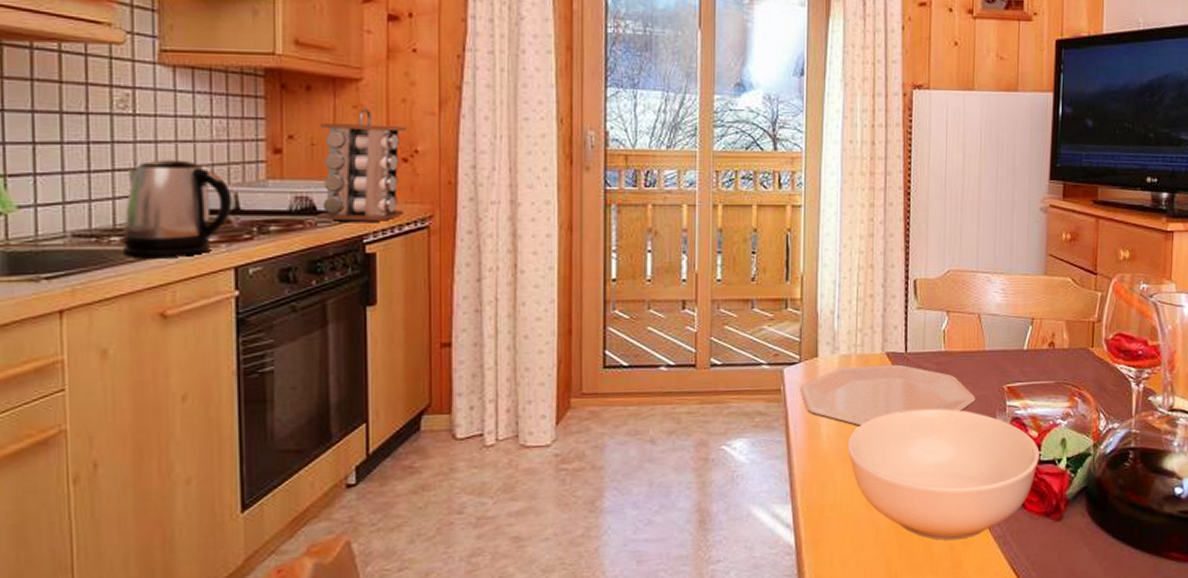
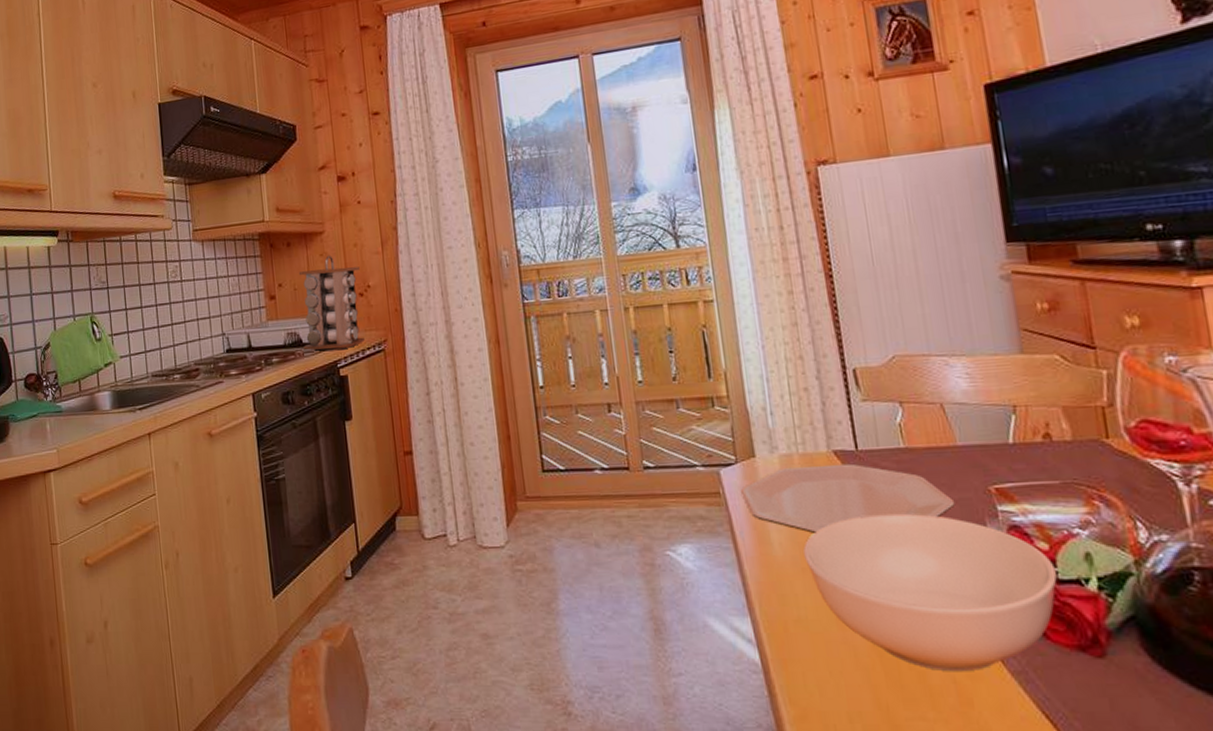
kettle: present [122,159,232,259] -> none [180,311,247,390]

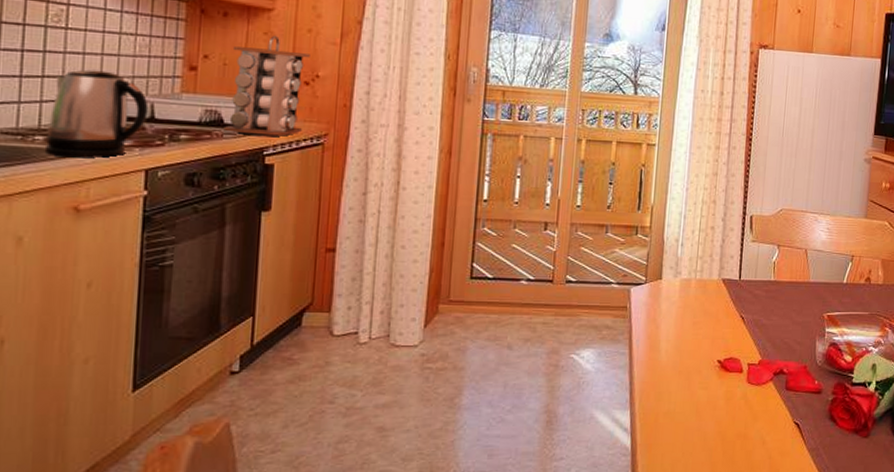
kettle: none [180,311,247,390] -> present [44,69,149,158]
plate: present [740,463,956,533] -> none [643,289,799,343]
bowl: present [803,513,1057,672] -> none [682,331,853,451]

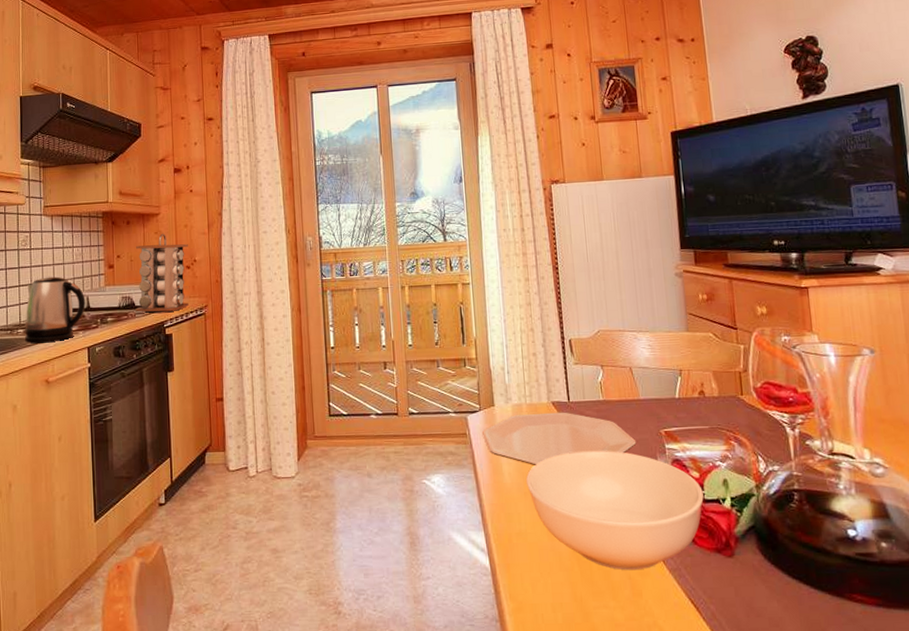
plate: none [643,289,799,343] -> present [481,412,637,465]
bowl: none [682,331,853,451] -> present [525,450,704,571]

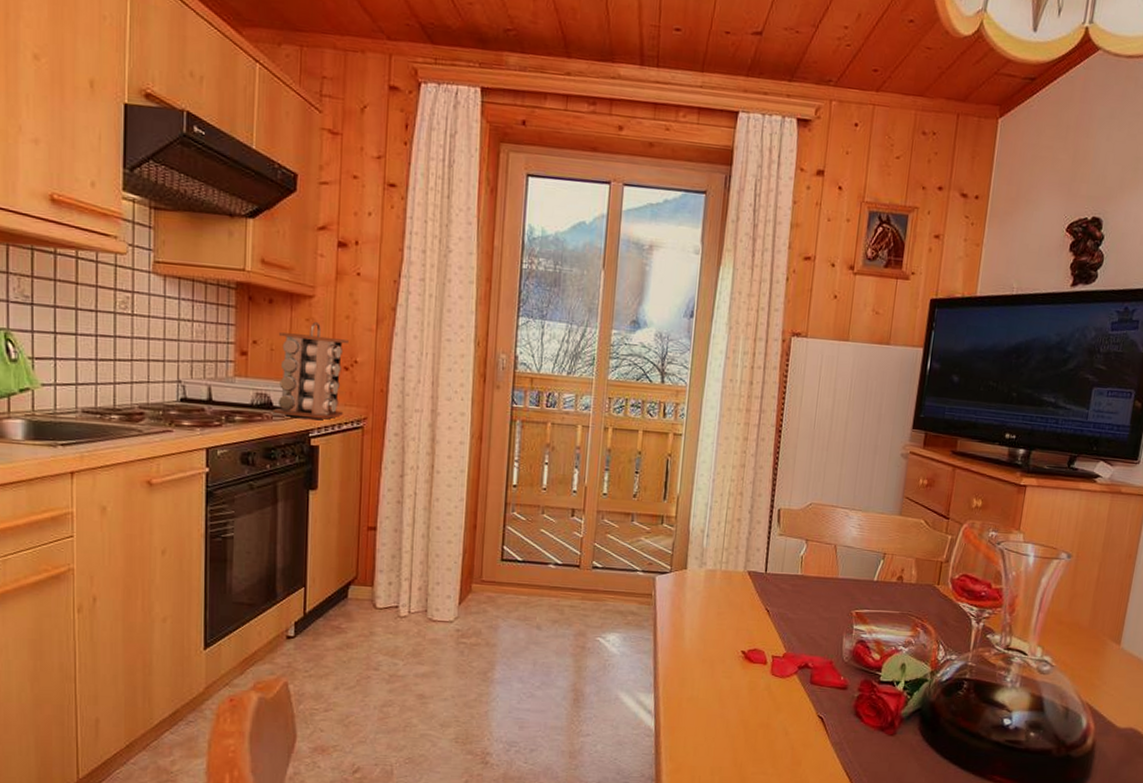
kettle: present [24,276,86,343] -> none [119,353,206,437]
plate: present [481,412,637,465] -> none [668,581,826,633]
bowl: present [525,450,704,571] -> none [706,623,880,742]

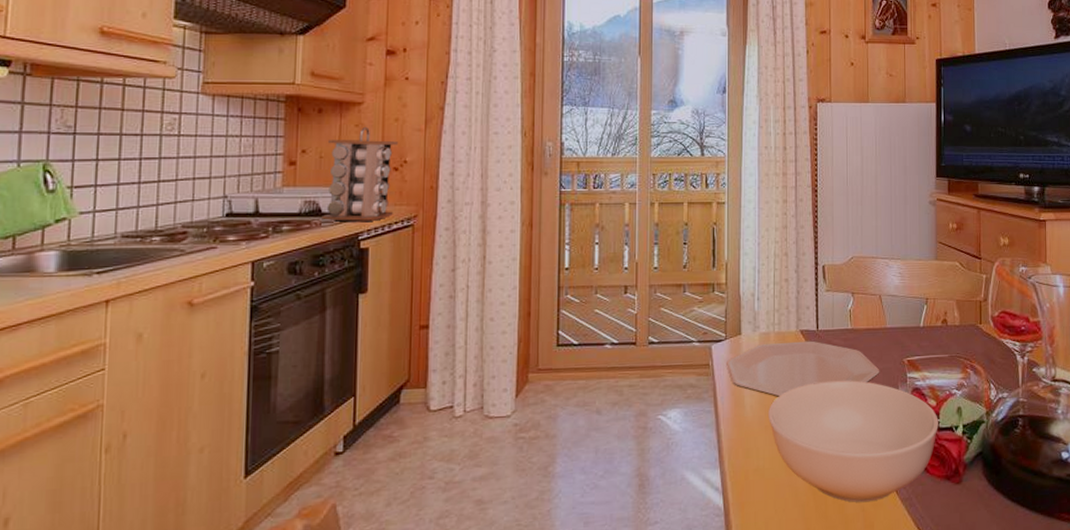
plate: none [668,581,826,633] -> present [725,340,880,397]
bowl: none [706,623,880,742] -> present [767,380,938,503]

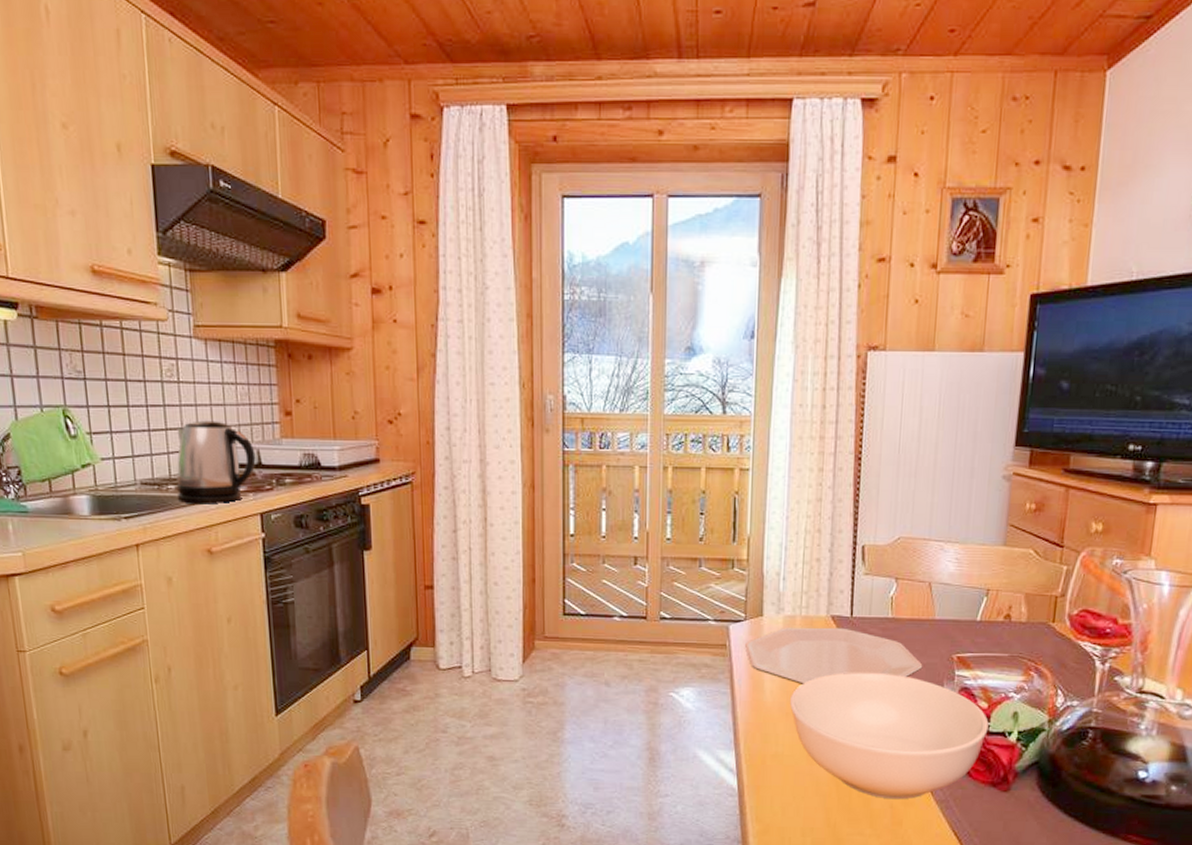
kettle: none [160,172,253,255] -> present [177,420,256,504]
spice rack: present [321,126,398,223] -> none [320,374,391,478]

